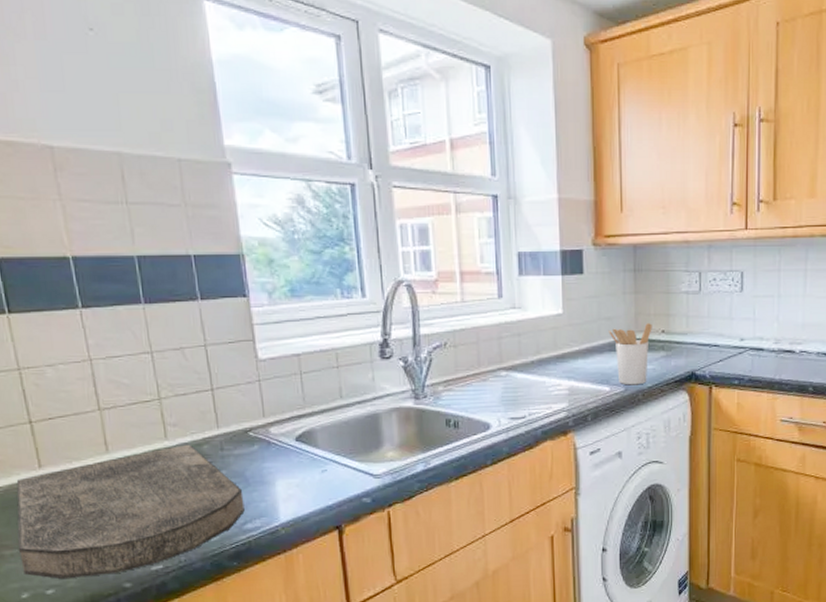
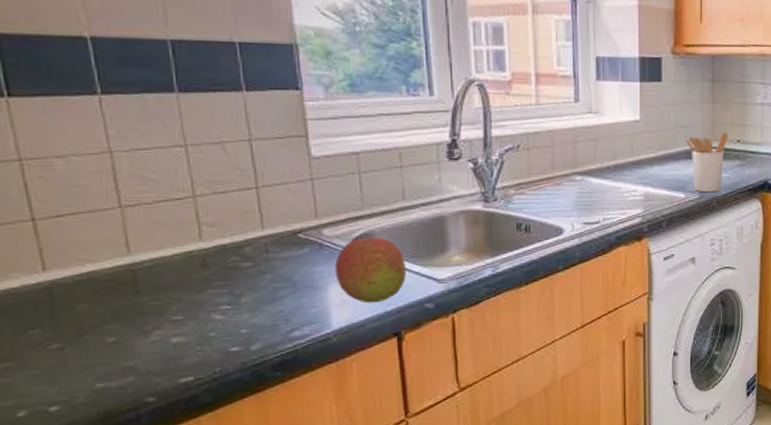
cutting board: present [16,444,245,580] -> none [13,245,292,395]
fruit: none [281,435,345,498] -> present [335,238,406,303]

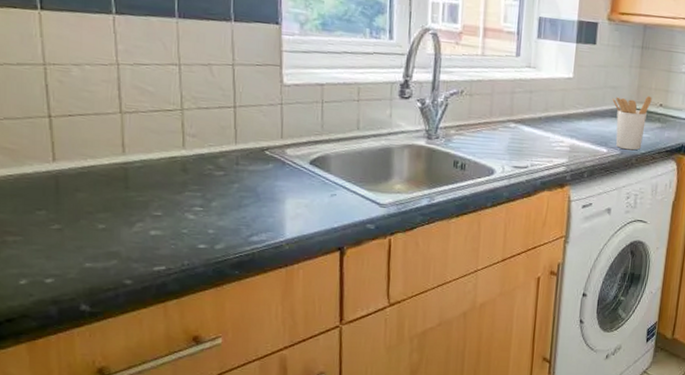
fruit: present [335,238,406,303] -> none [293,160,354,219]

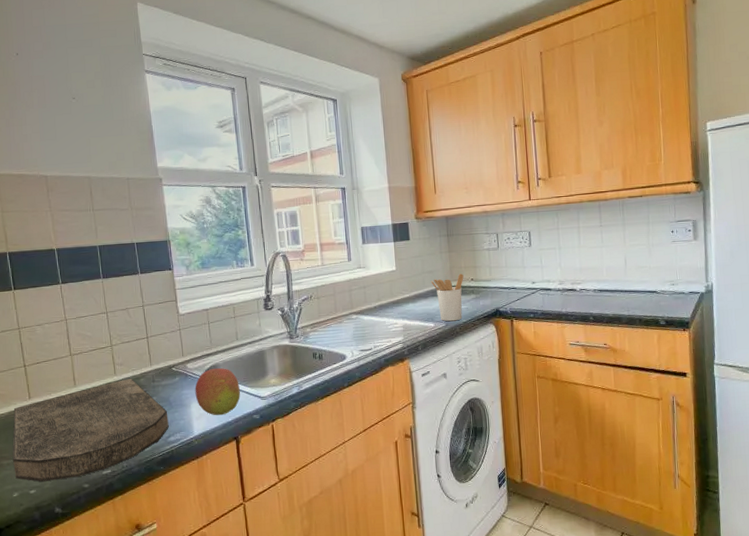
cutting board: none [23,155,253,271] -> present [12,378,169,482]
fruit: none [293,160,354,219] -> present [195,368,240,416]

